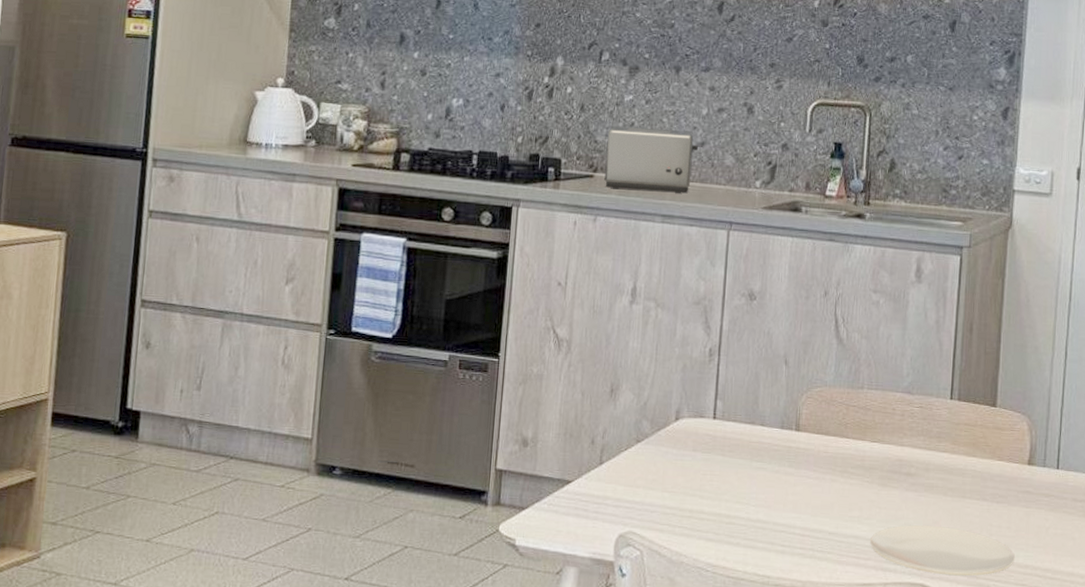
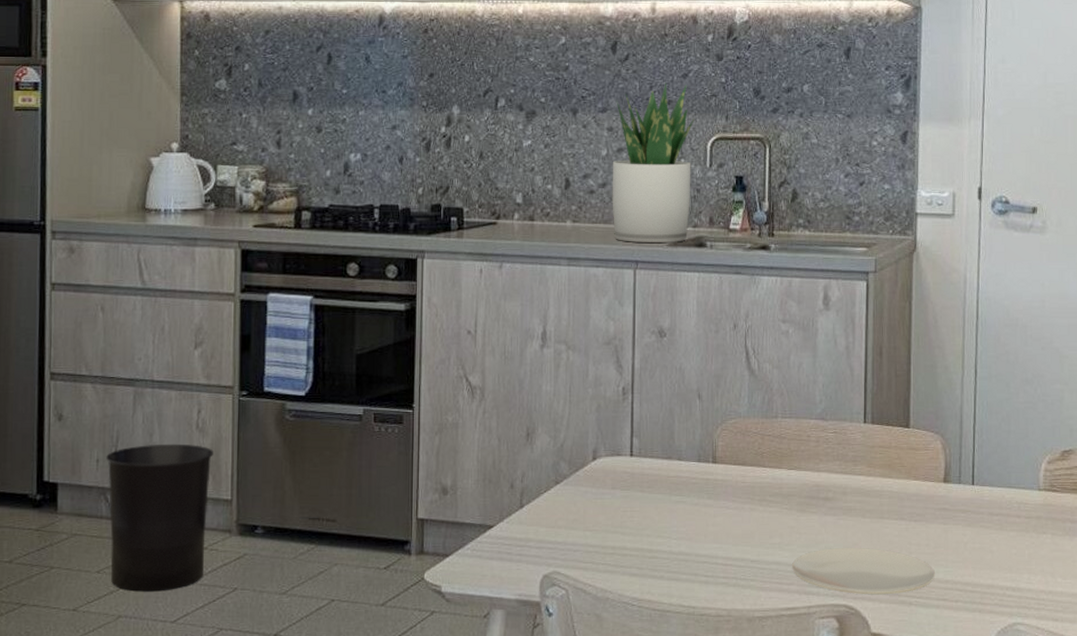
waste bin: none [186,378,297,527] -> present [106,444,213,592]
toaster: present [604,126,698,194] -> none [508,172,599,235]
planter: none [709,45,797,206] -> present [612,82,695,244]

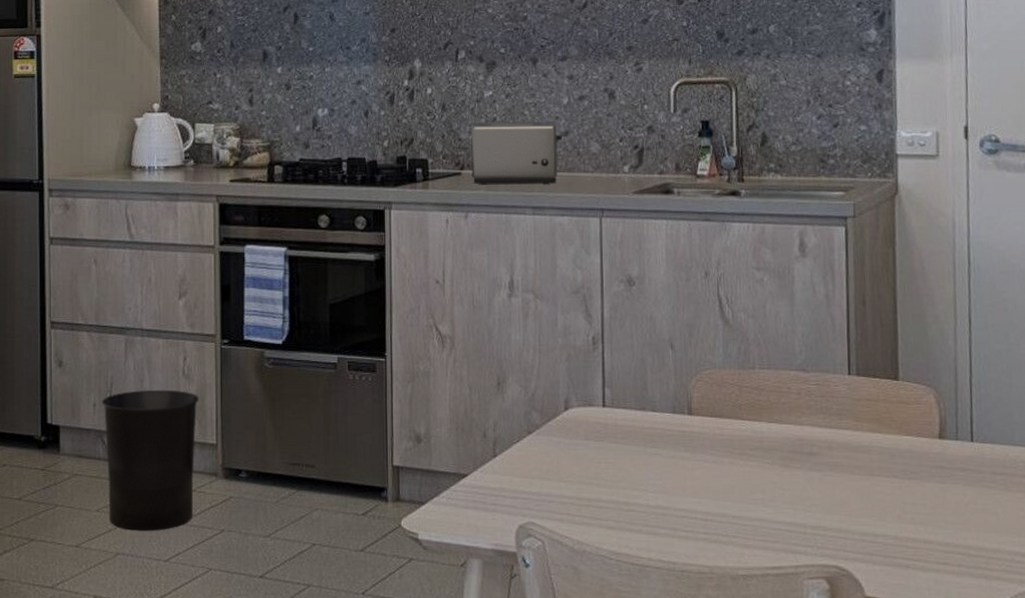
toaster: none [508,172,599,235] -> present [471,121,562,185]
planter: present [612,82,695,244] -> none [574,28,657,191]
plate: present [792,547,936,595] -> none [777,505,935,557]

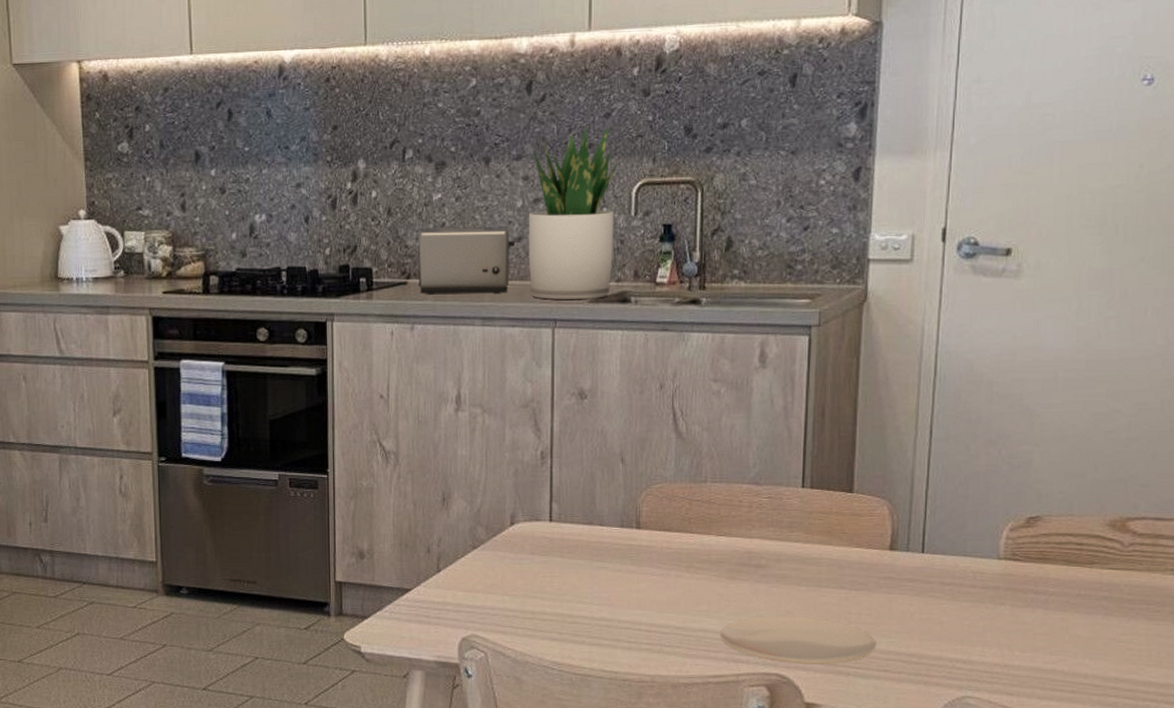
waste bin: present [102,389,199,531] -> none [38,508,137,646]
planter: none [574,28,657,191] -> present [528,124,618,301]
plate: none [777,505,935,557] -> present [720,615,877,665]

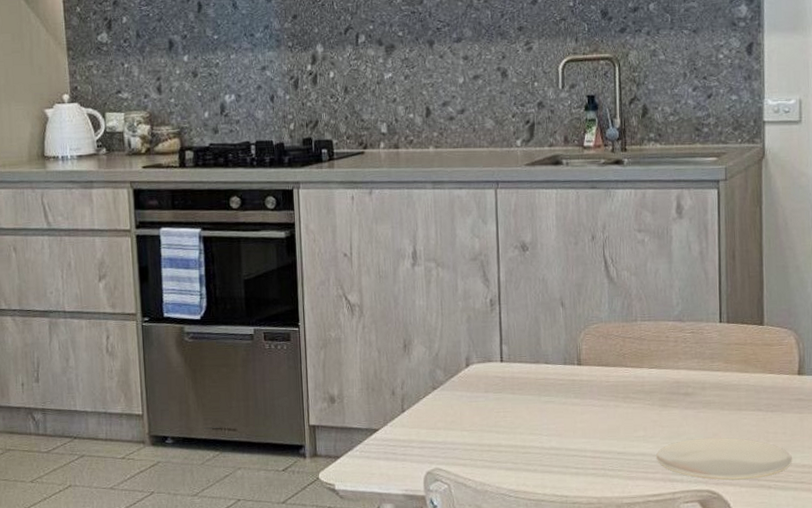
toaster: present [418,226,515,295] -> none [372,101,458,163]
planter: present [528,124,618,301] -> none [469,9,546,165]

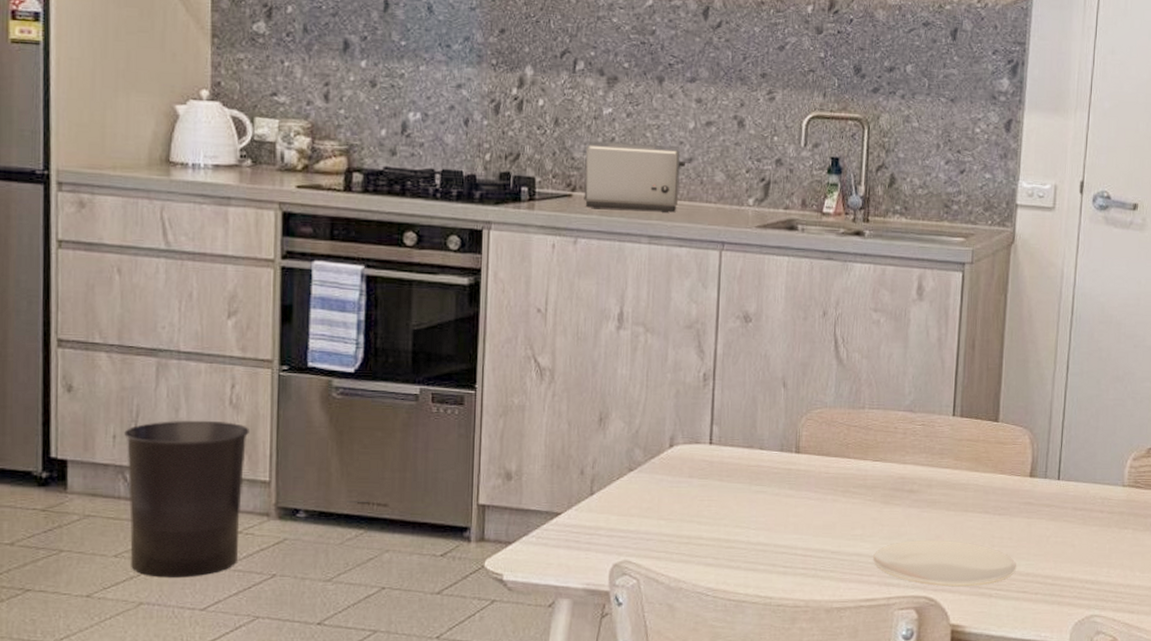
waste bin: none [30,366,123,498] -> present [124,420,249,577]
toaster: none [372,101,458,163] -> present [584,141,685,213]

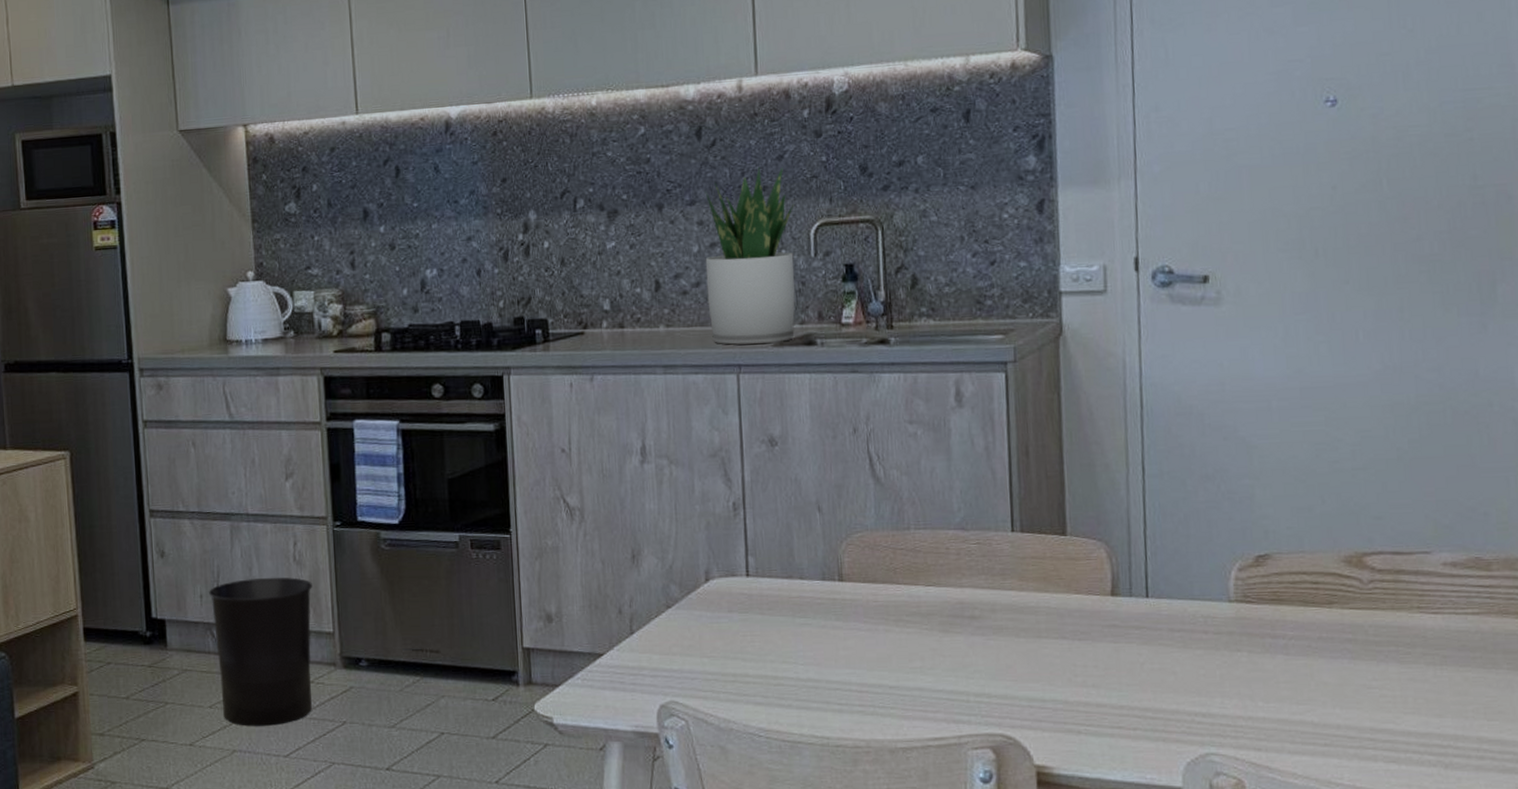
toaster: present [584,141,685,213] -> none [593,272,693,344]
planter: none [698,54,790,225] -> present [705,166,795,345]
plate: present [873,539,1017,587] -> none [937,670,1108,723]

